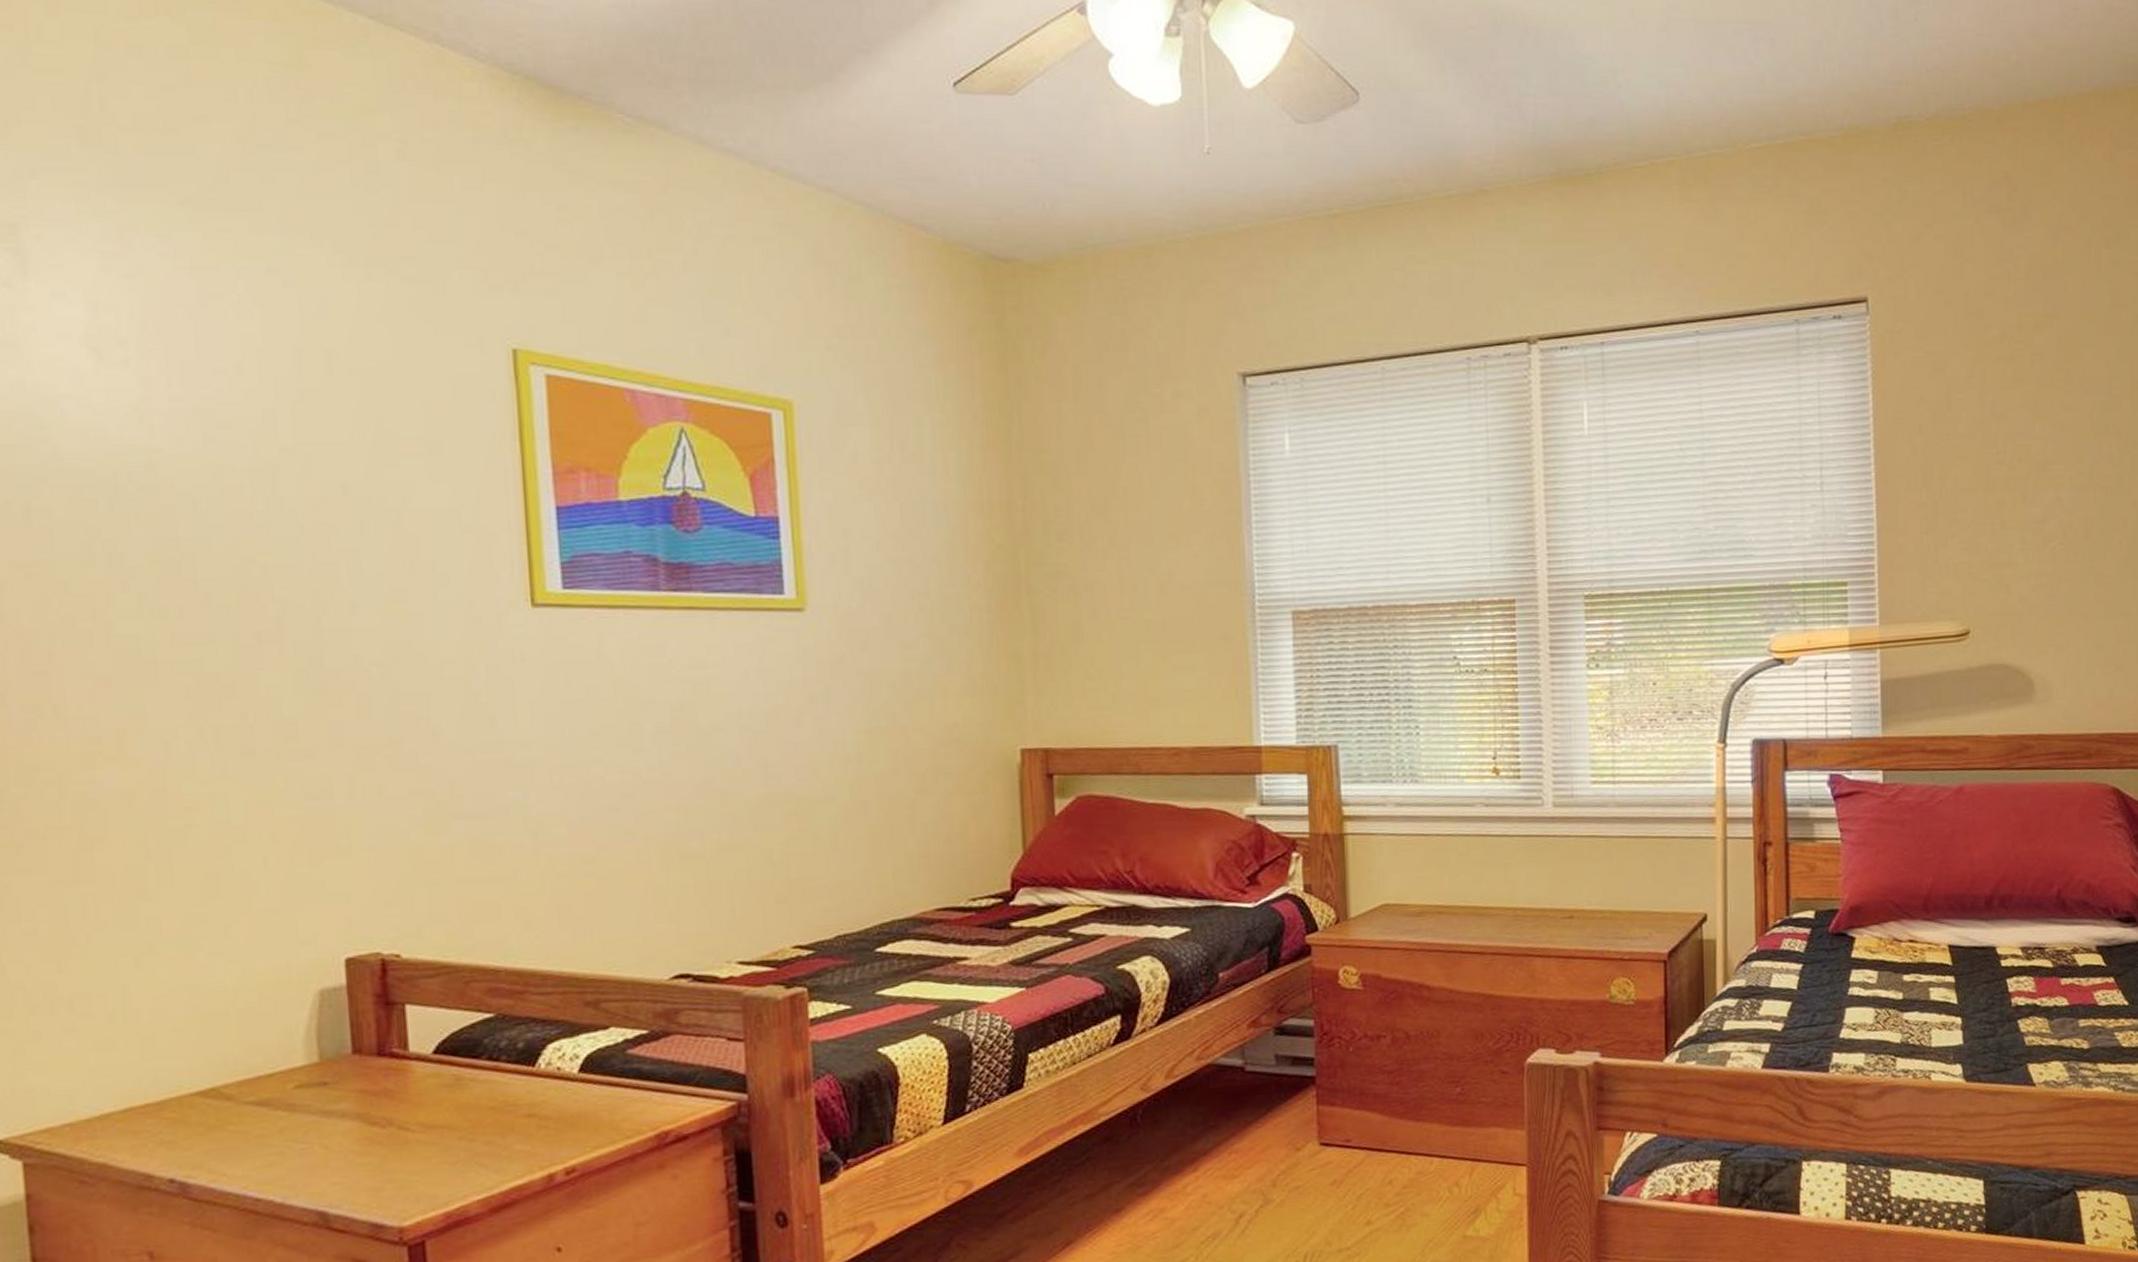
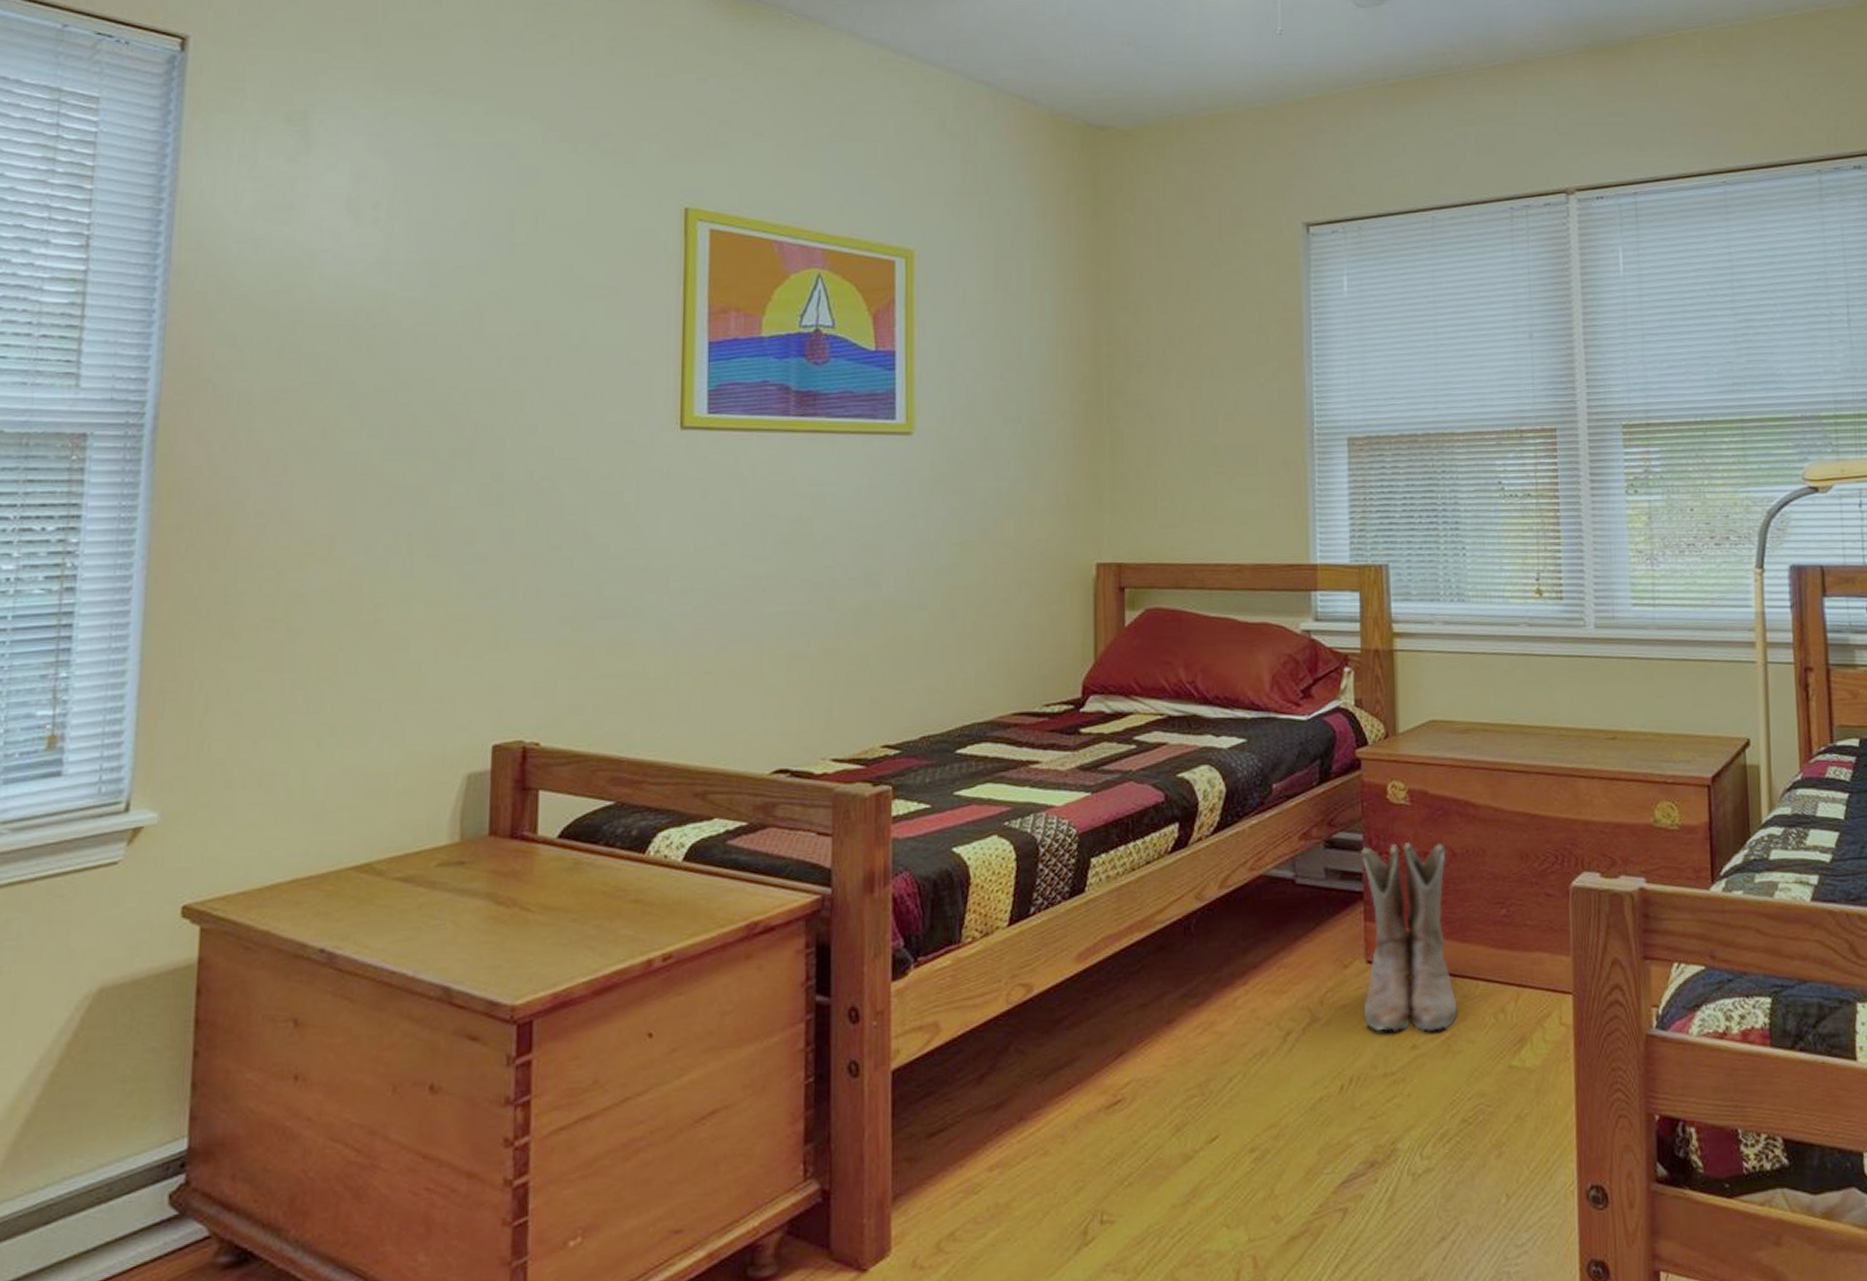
boots: none [1311,1026,1412,1210] -> present [1359,842,1458,1032]

